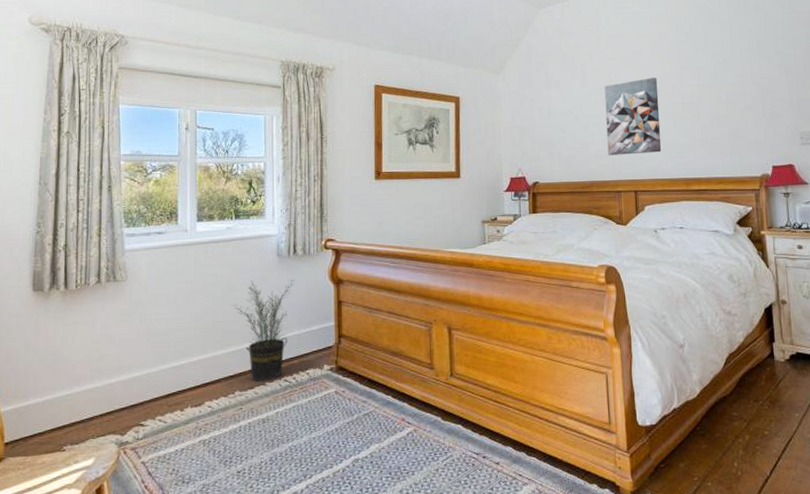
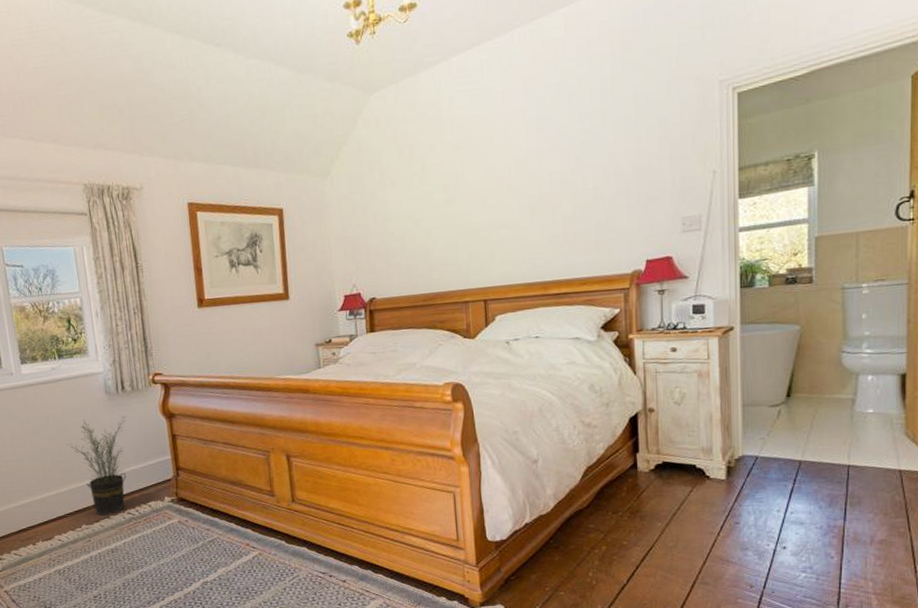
wall art: present [604,77,662,155] -> none [448,165,516,262]

